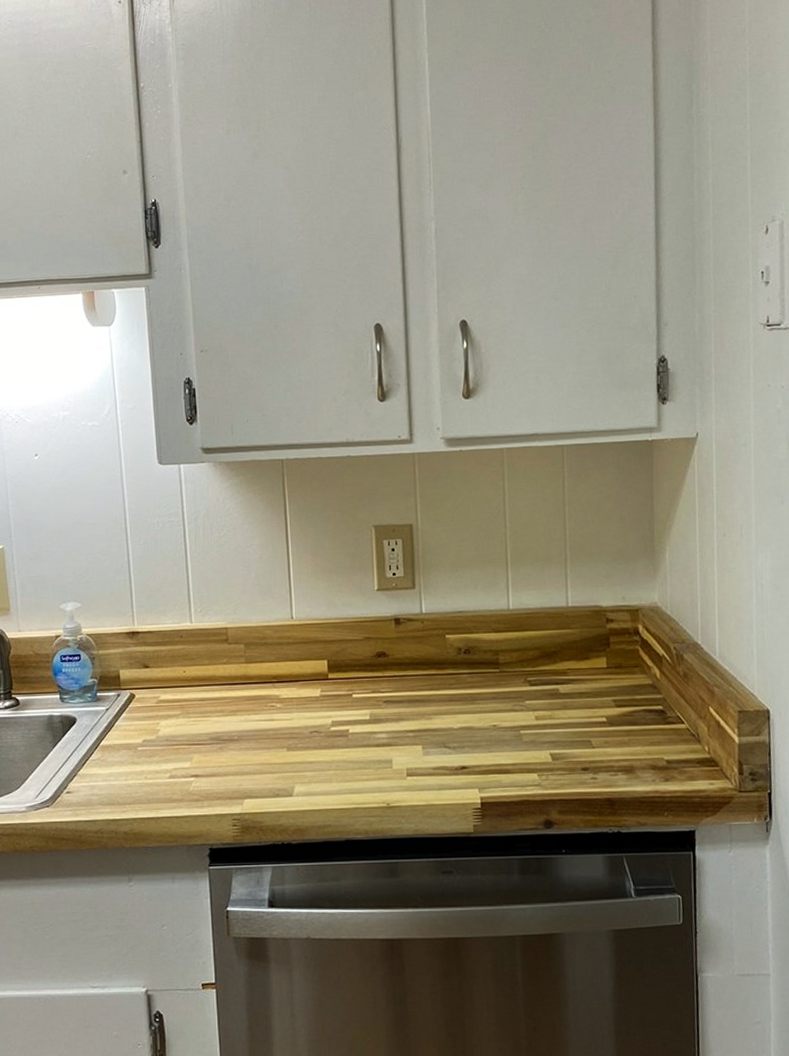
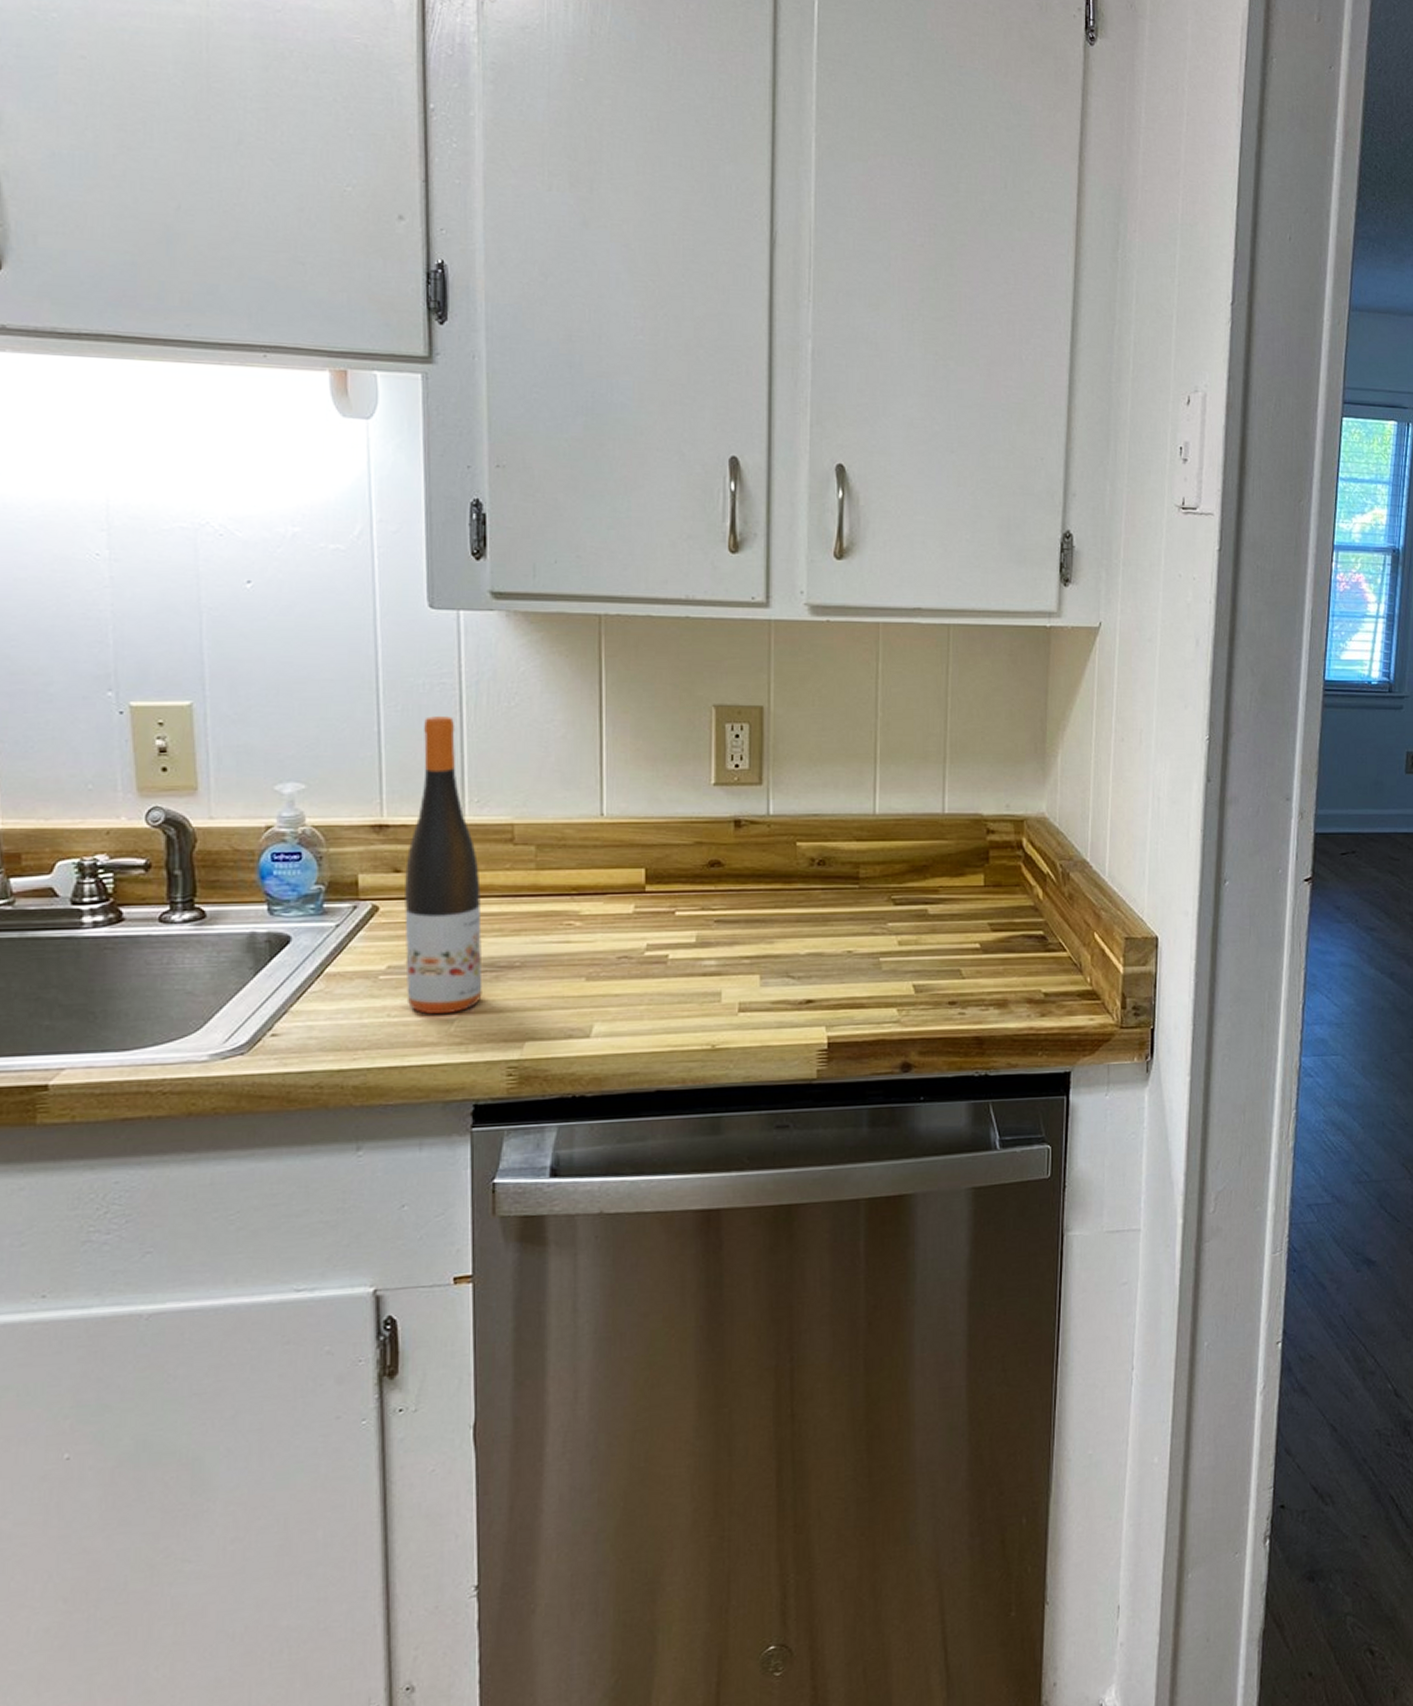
wine bottle: none [152,546,211,778] -> present [405,716,483,1015]

